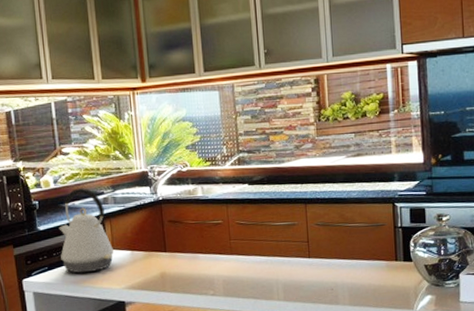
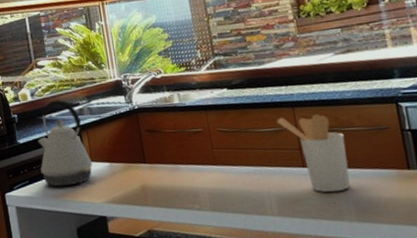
utensil holder: none [289,210,347,281] -> present [276,114,350,193]

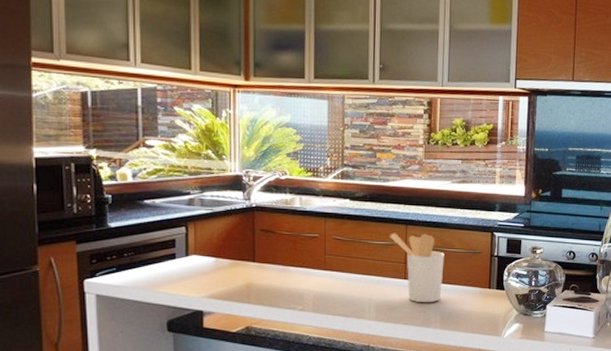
kettle: present [37,99,92,187] -> none [133,185,195,278]

